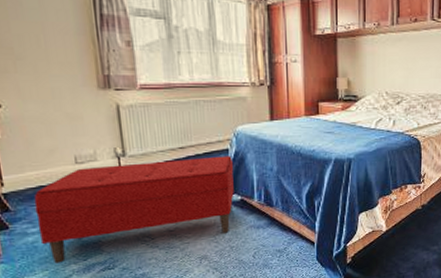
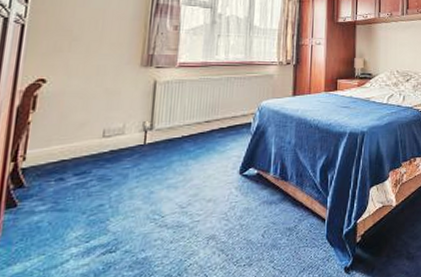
bench: present [34,156,234,264] -> none [47,129,255,246]

